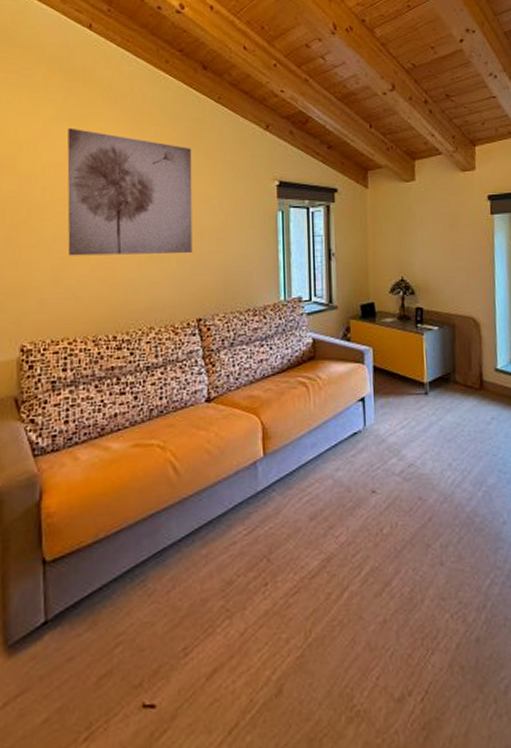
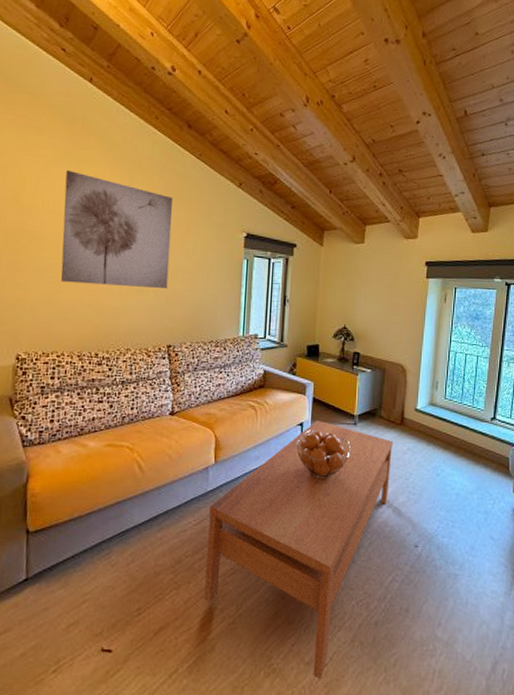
coffee table: none [261,392,475,721] -> present [205,420,393,680]
fruit basket: none [358,405,424,465] -> present [295,430,351,480]

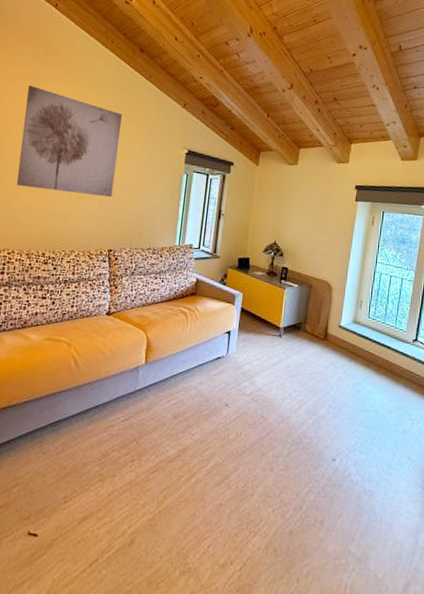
coffee table: present [205,420,393,680] -> none [127,329,316,584]
fruit basket: present [295,430,351,480] -> none [222,338,275,387]

